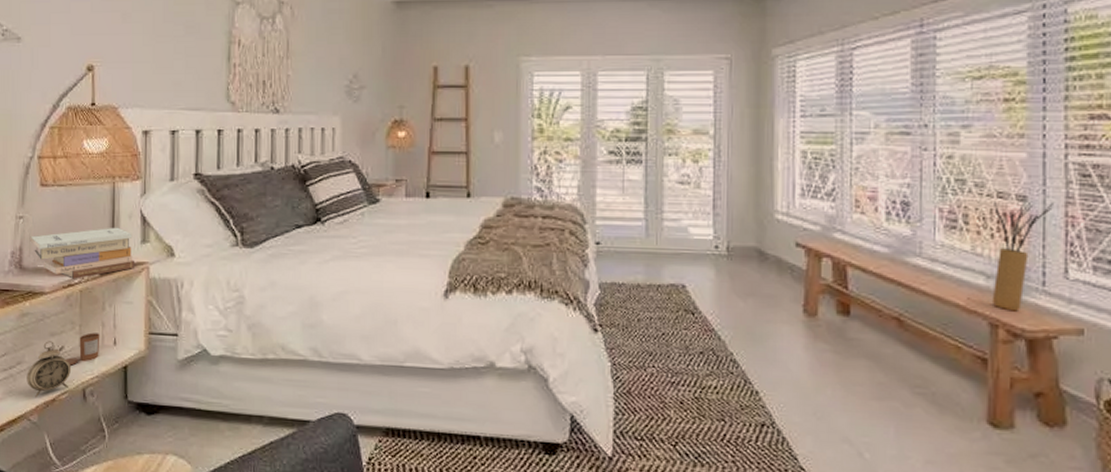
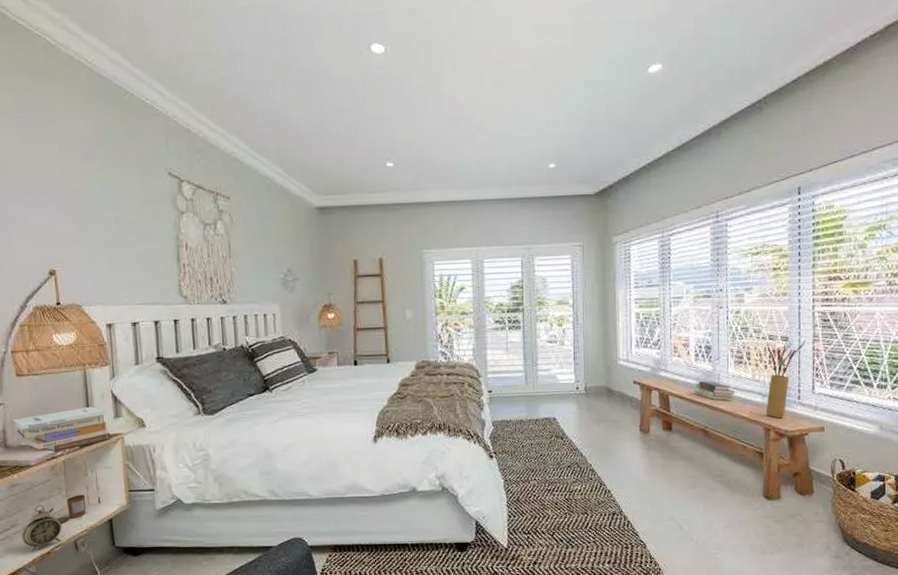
books: none [882,250,946,280] -> present [693,381,736,401]

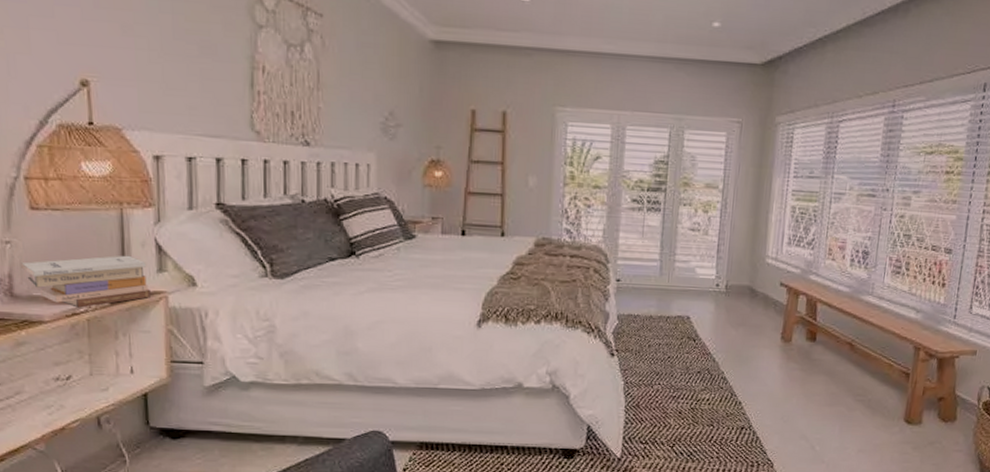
alarm clock: present [21,505,63,553] -> none [28,370,82,428]
candle: present [56,495,86,523] -> none [74,361,115,394]
books: present [693,381,736,401] -> none [843,289,889,313]
vase: present [766,340,805,419] -> none [918,253,969,338]

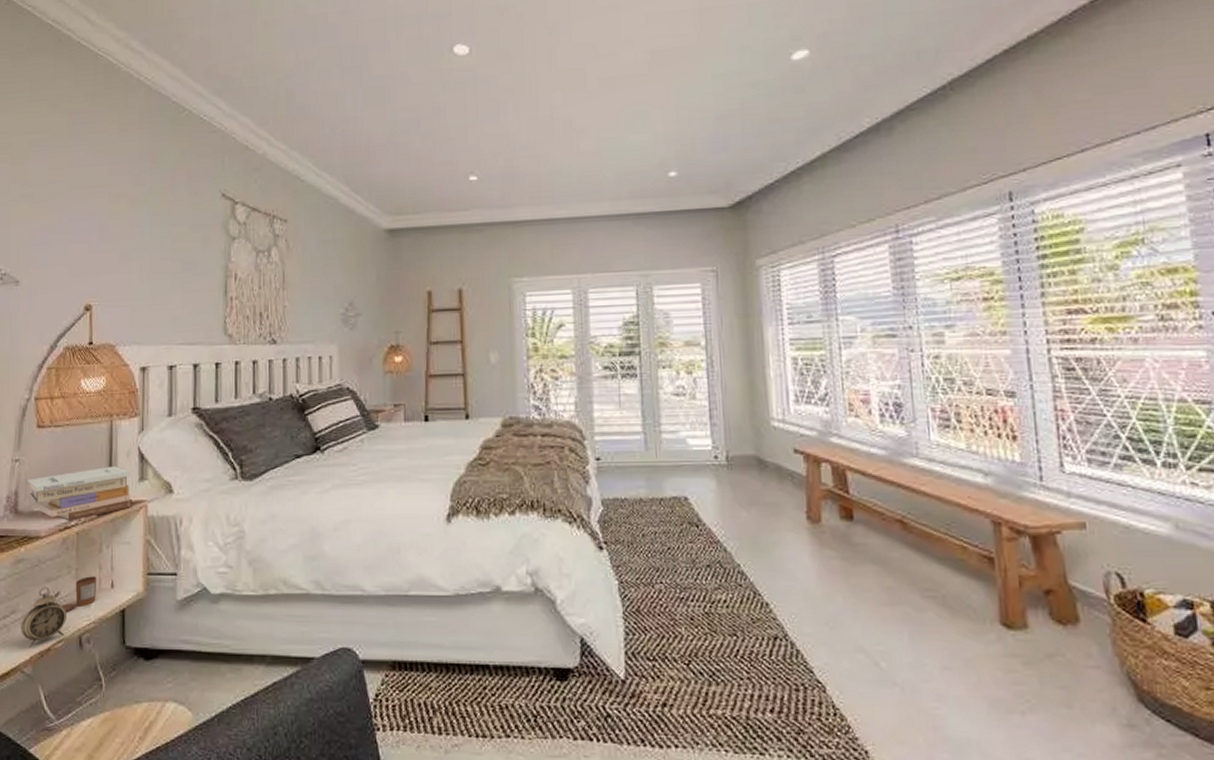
alarm clock: none [28,370,82,428] -> present [21,587,68,649]
candle: none [74,361,115,394] -> present [61,576,97,612]

